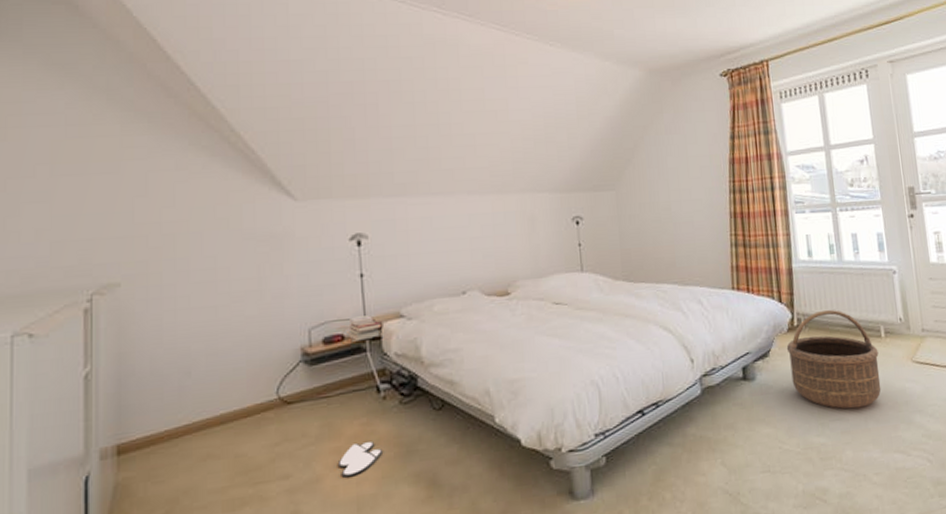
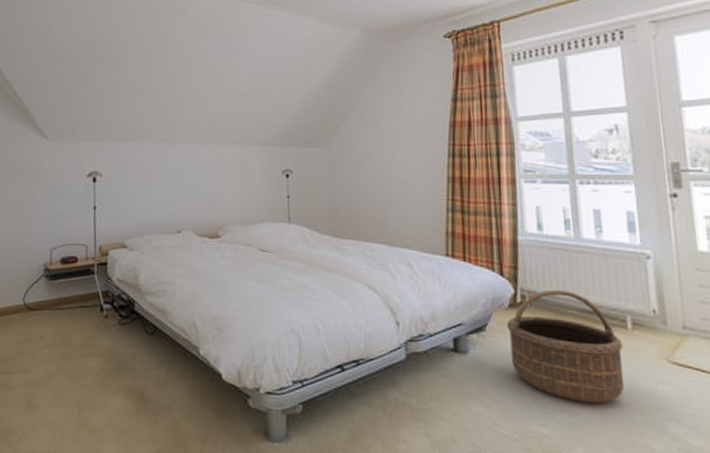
slippers: present [337,440,382,478] -> none [65,351,102,381]
books: present [349,315,382,342] -> none [81,243,108,264]

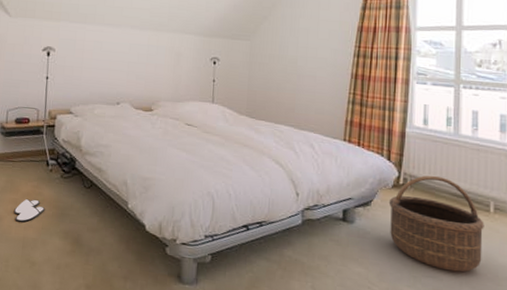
slippers: none [65,351,102,381] -> present [13,198,45,223]

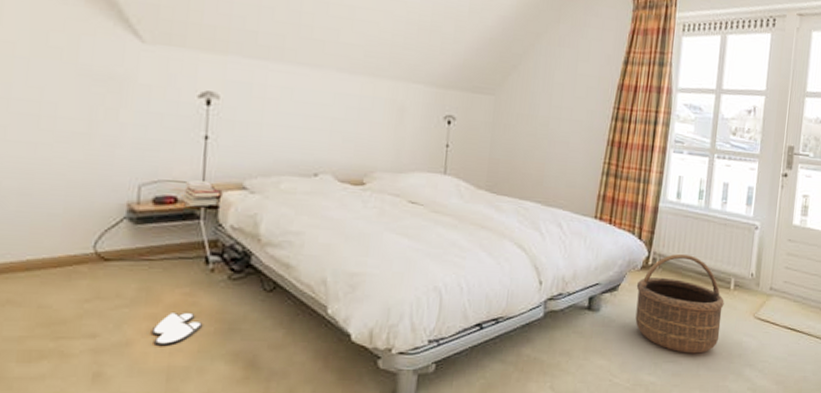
books: none [33,107,56,126] -> present [182,180,221,208]

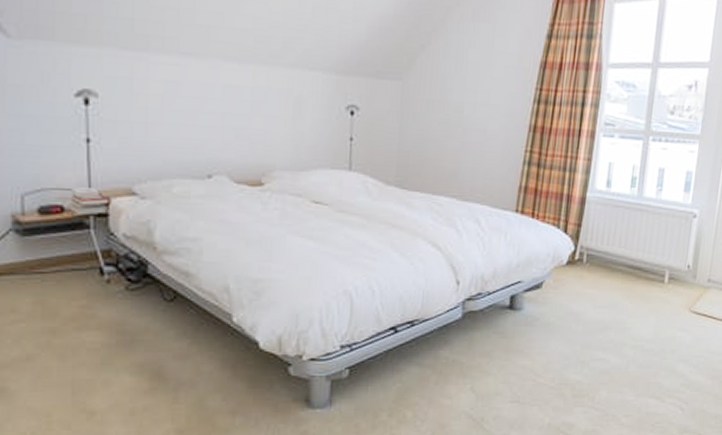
slippers: present [151,311,202,346] -> none [51,325,103,359]
basket: present [635,253,724,354] -> none [560,246,658,351]

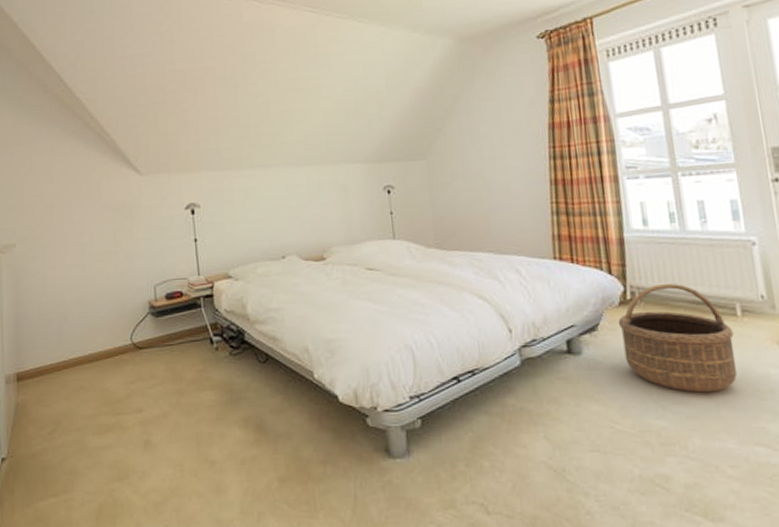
basket: none [560,246,658,351] -> present [618,283,738,393]

